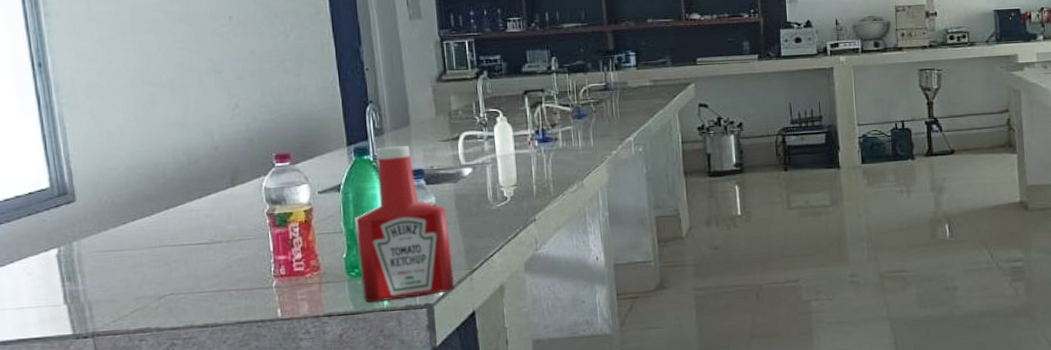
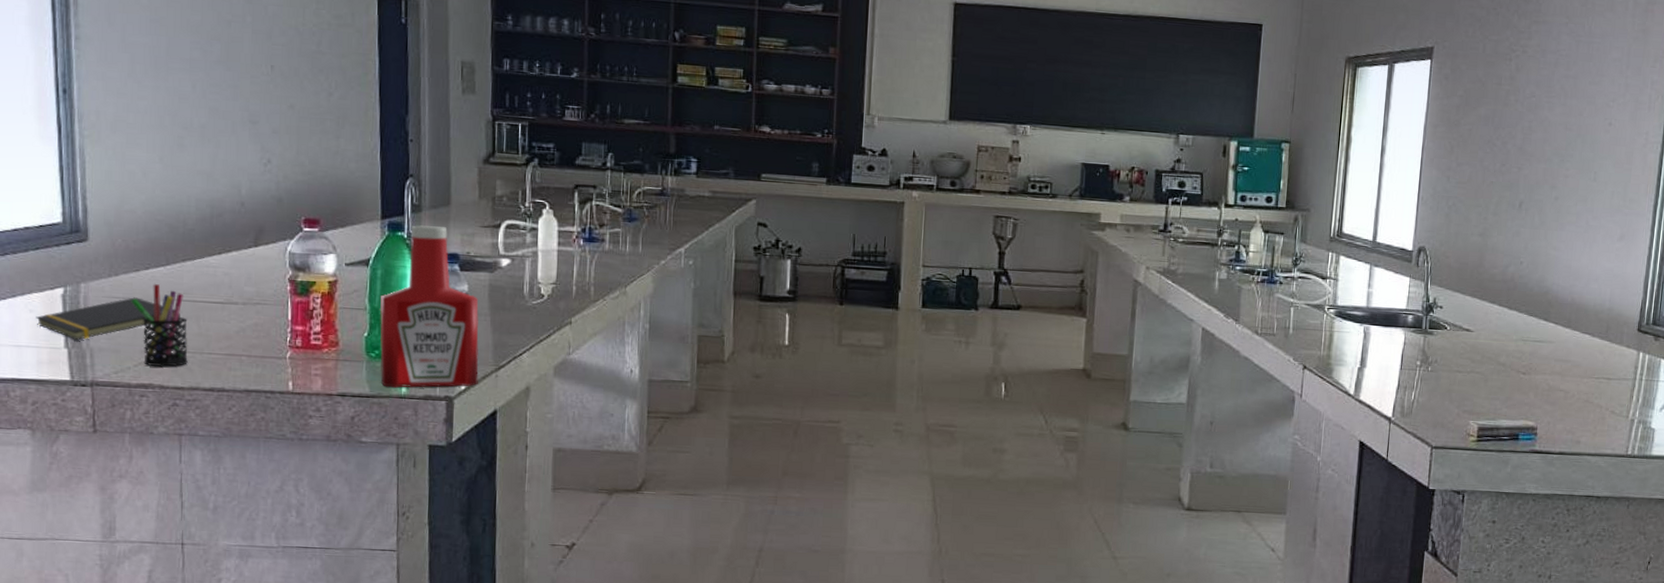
notepad: none [34,248,169,296] -> present [36,297,180,341]
pen holder: none [122,234,181,312] -> present [131,284,188,367]

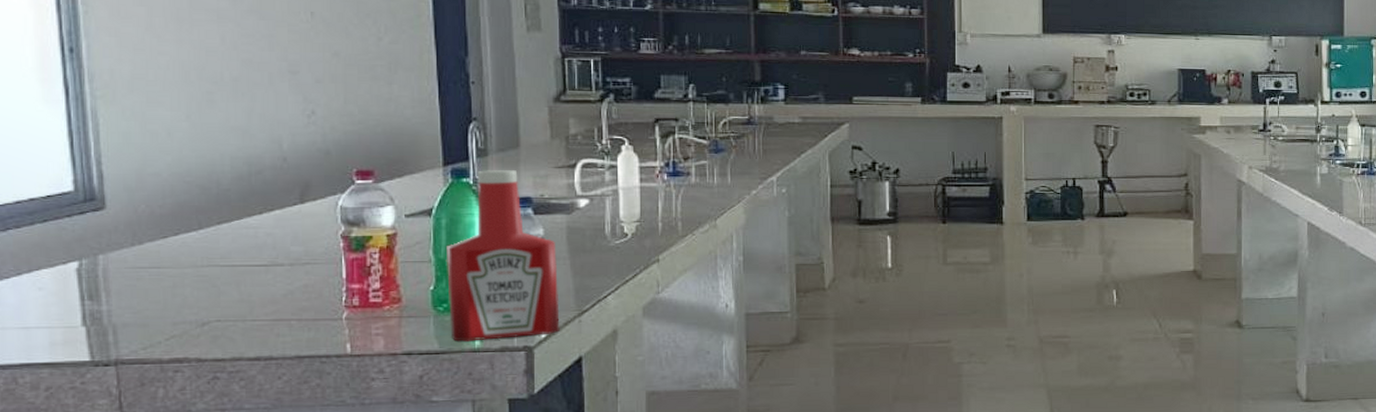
notepad: present [36,297,180,341] -> none [46,266,217,317]
pen holder: present [131,284,188,367] -> none [159,250,228,339]

